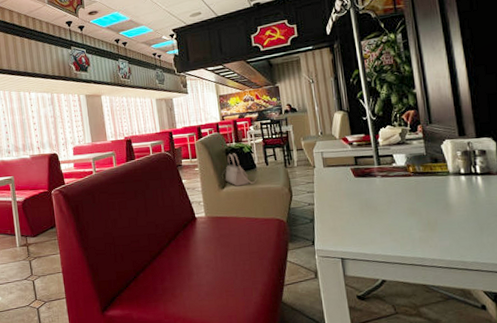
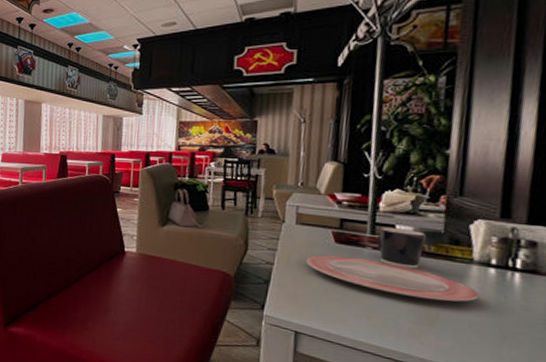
plate: none [337,186,459,211] -> present [305,255,480,302]
mug: none [383,156,416,188] -> present [377,226,426,269]

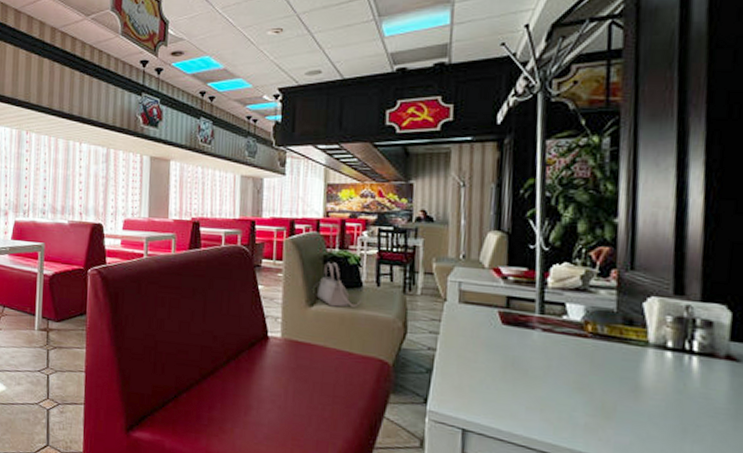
plate: present [305,255,480,302] -> none [471,338,657,391]
mug: present [377,226,426,269] -> none [547,305,598,353]

